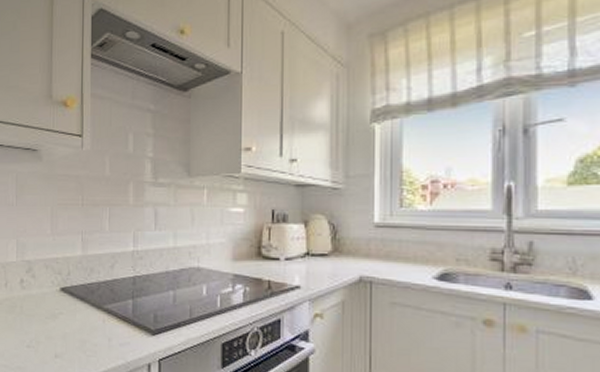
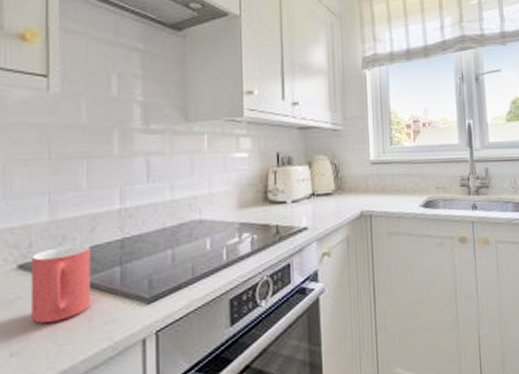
mug: none [68,276,110,337] -> present [30,244,90,323]

